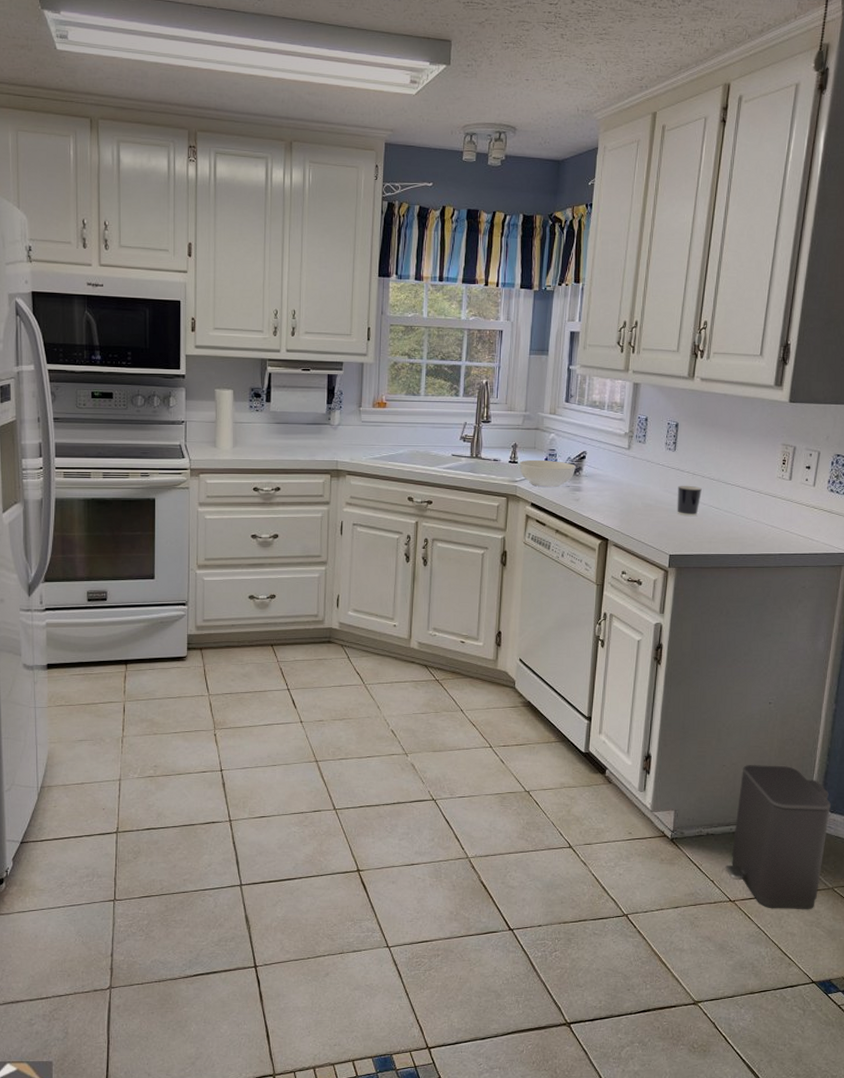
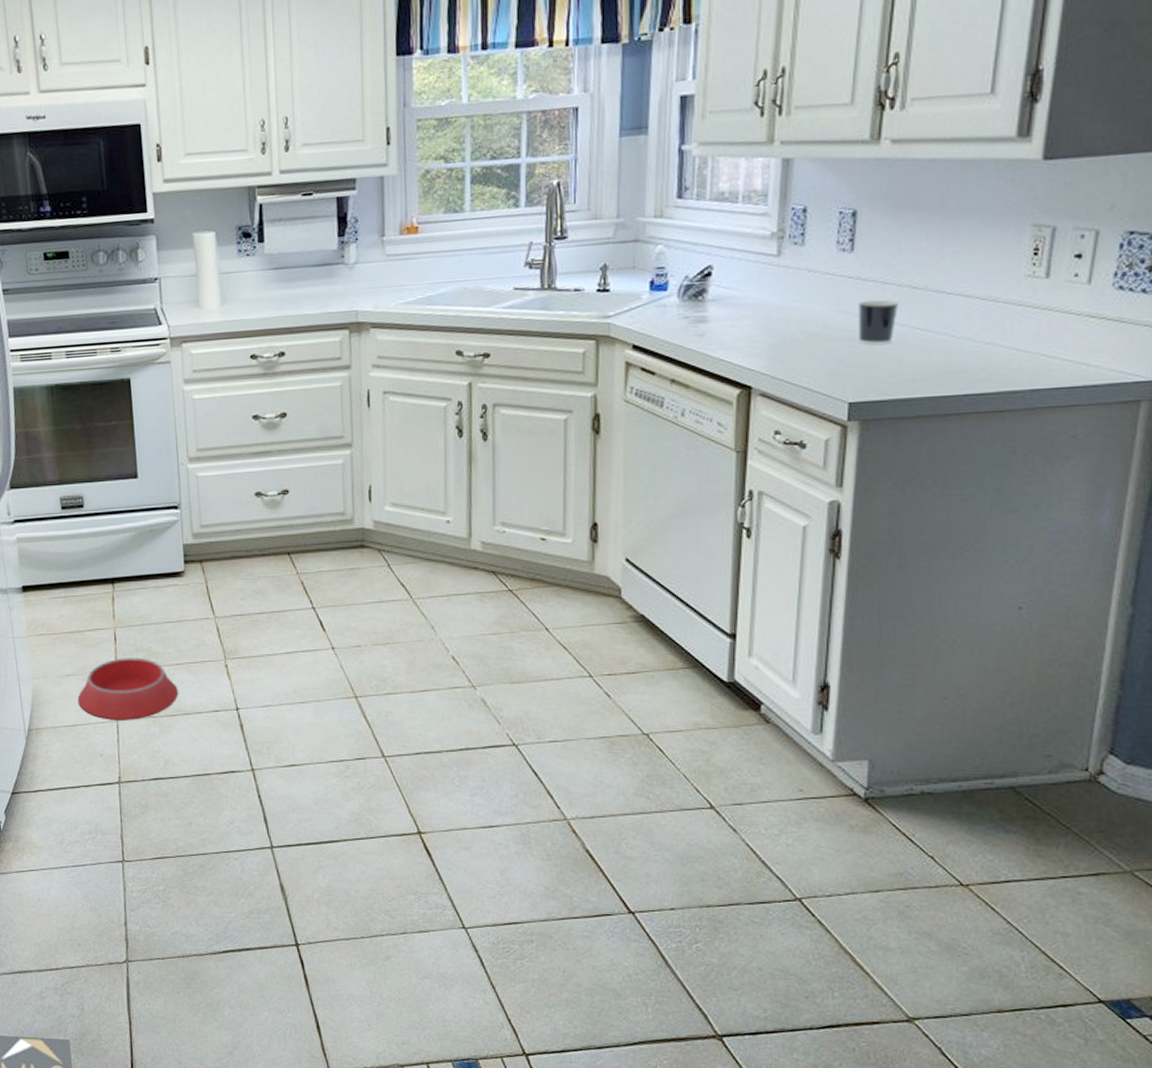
pet bowl: none [87,726,174,779] -> present [77,657,179,720]
bowl: present [519,459,576,488] -> none [612,282,697,322]
pedal bin: present [725,764,831,909] -> none [951,695,1126,900]

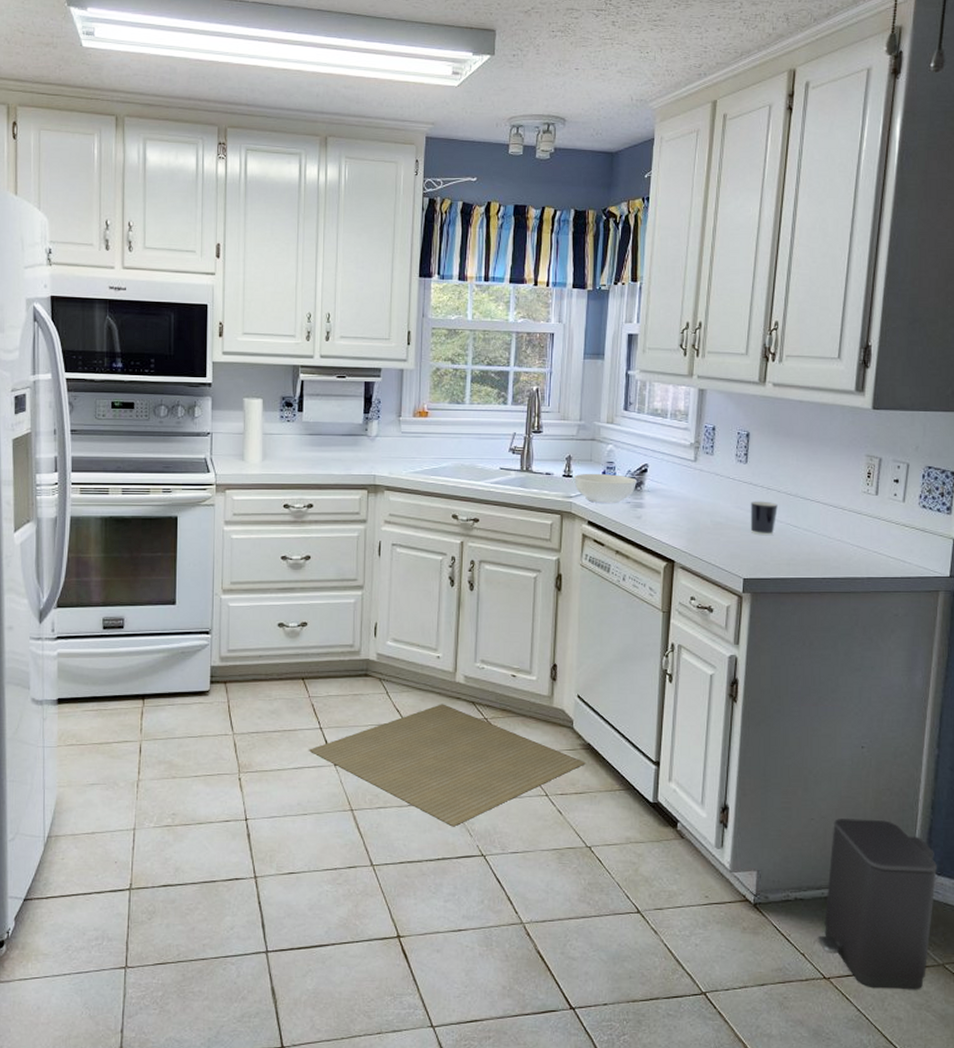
pet bowl: present [77,657,179,720] -> none [98,769,194,829]
doormat: none [301,575,639,714] -> present [308,704,586,827]
bowl: none [612,282,697,322] -> present [574,473,637,504]
pedal bin: none [951,695,1126,900] -> present [817,817,937,989]

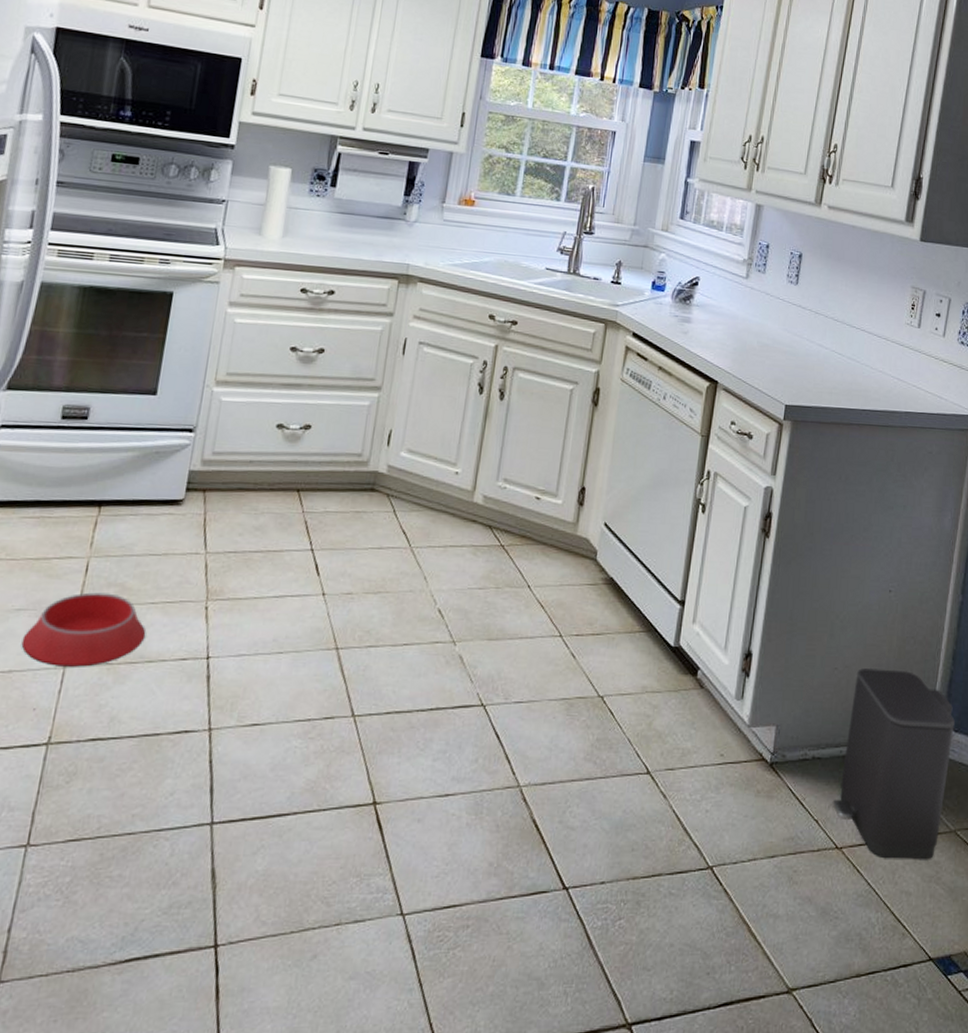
pet bowl: none [98,769,194,829] -> present [21,592,146,667]
doormat: present [308,704,586,827] -> none [294,526,606,671]
bowl: present [574,473,637,504] -> none [622,281,686,317]
mug: present [750,501,778,536] -> none [796,324,824,362]

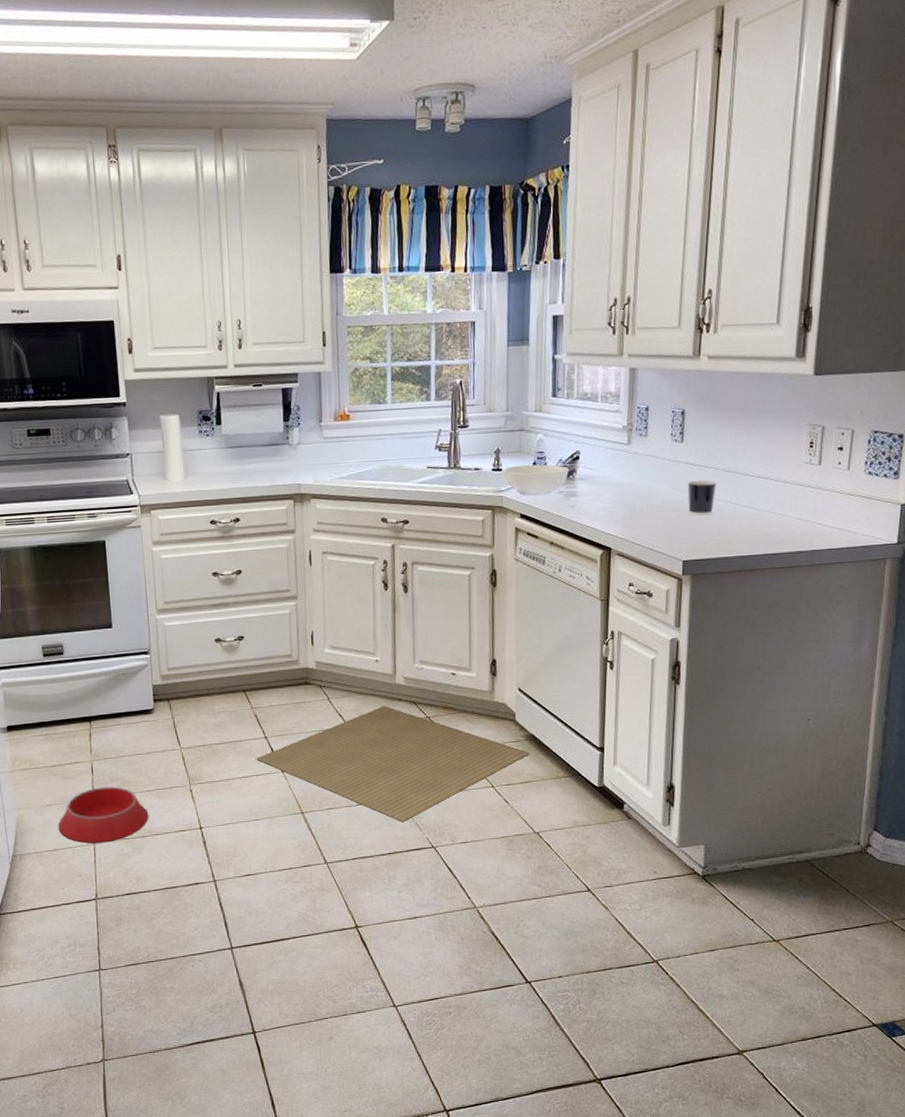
doormat: none [294,526,606,671] -> present [255,706,530,822]
bowl: none [622,281,686,317] -> present [504,464,569,496]
mug: none [796,324,824,362] -> present [687,480,716,516]
pedal bin: present [832,667,955,859] -> none [766,788,885,947]

